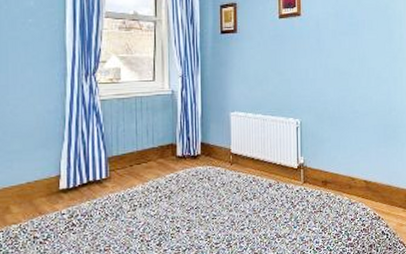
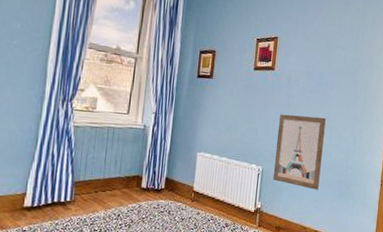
wall art: none [311,59,363,137] -> present [272,114,326,190]

